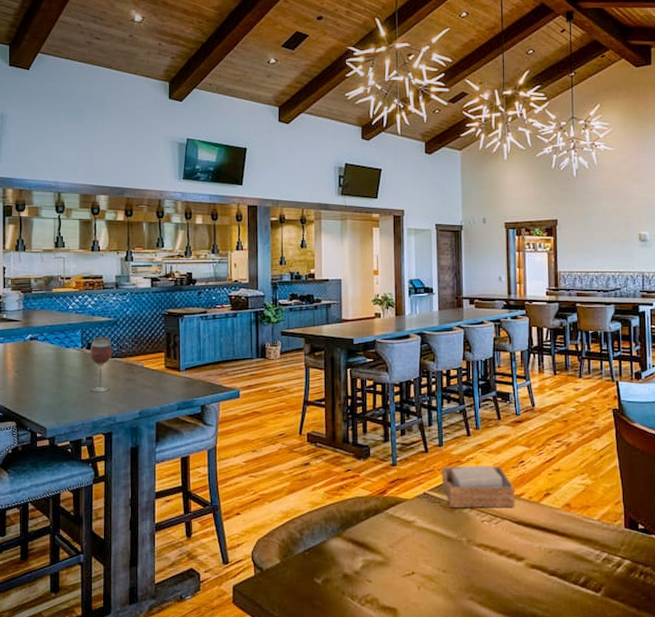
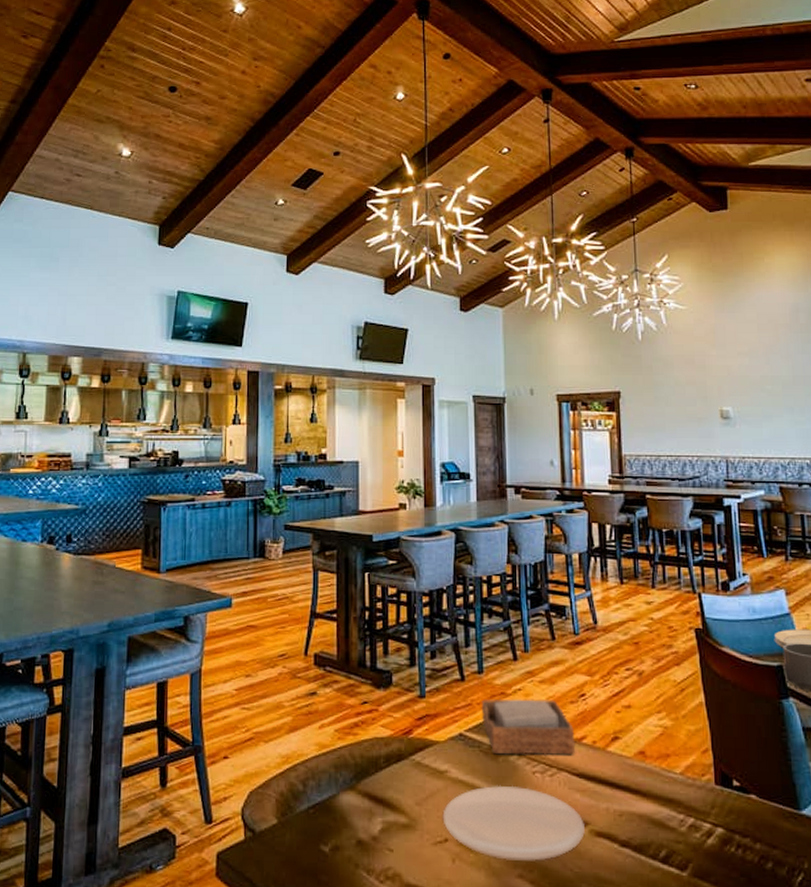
wineglass: present [90,337,113,392] -> none [50,529,79,598]
plate: none [410,531,522,588] -> present [442,785,585,862]

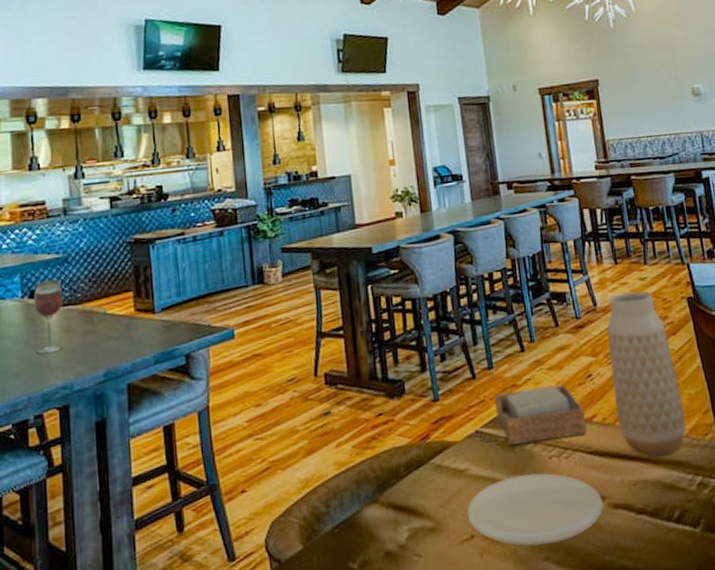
wineglass: none [50,529,79,598] -> present [33,279,64,355]
vase: none [604,613,683,790] -> present [606,291,687,456]

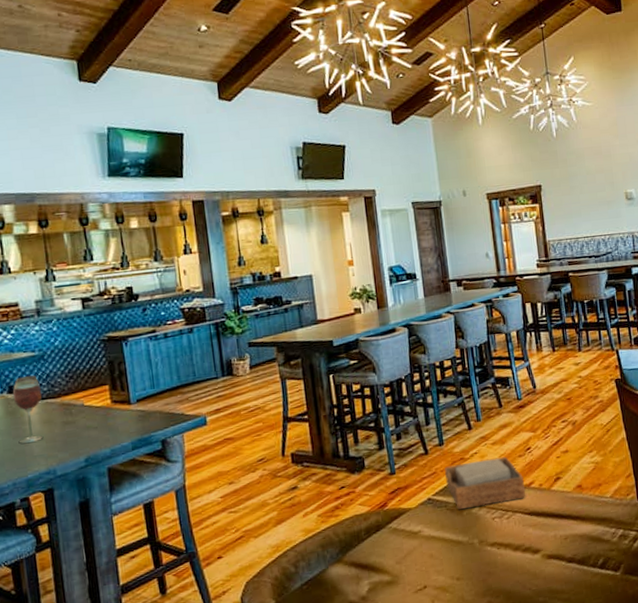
plate: present [466,472,603,547] -> none [420,531,539,593]
vase: present [606,291,687,456] -> none [544,375,612,515]

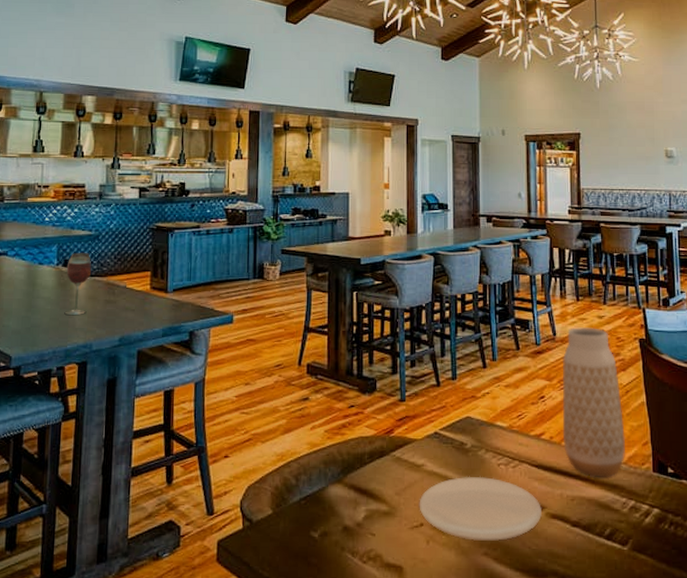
plate: none [420,531,539,593] -> present [419,476,542,542]
napkin holder: present [445,456,526,509] -> none [455,401,535,450]
vase: none [544,375,612,515] -> present [562,326,626,477]

